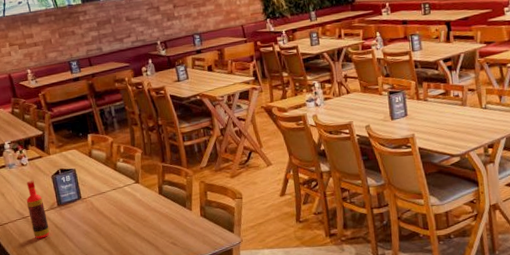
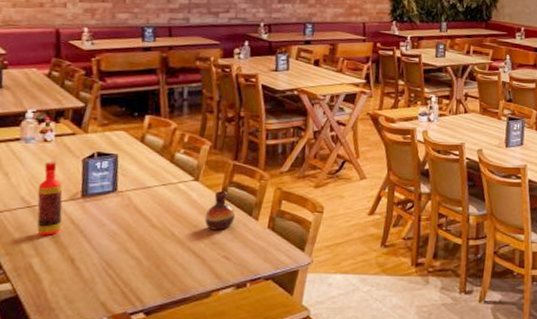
vase: none [150,189,174,222] -> present [204,191,236,230]

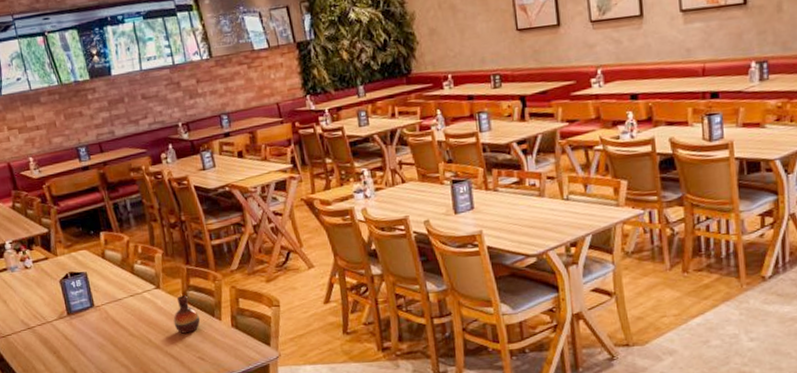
bottle: present [37,161,63,236] -> none [31,285,59,353]

